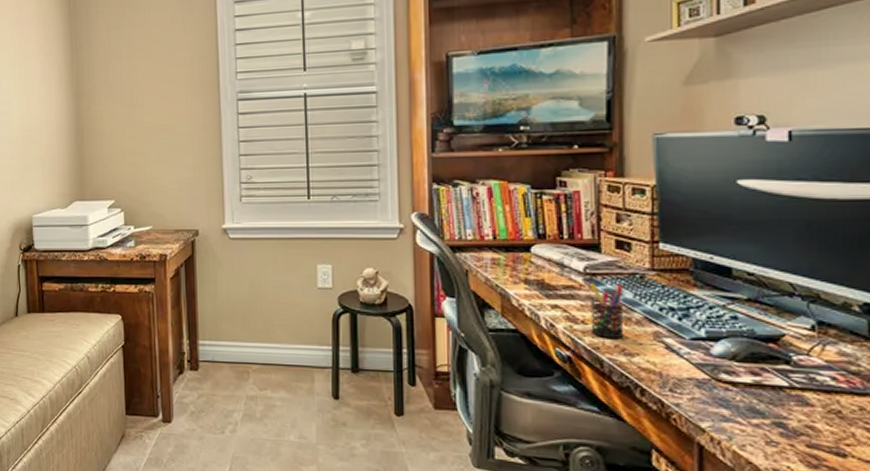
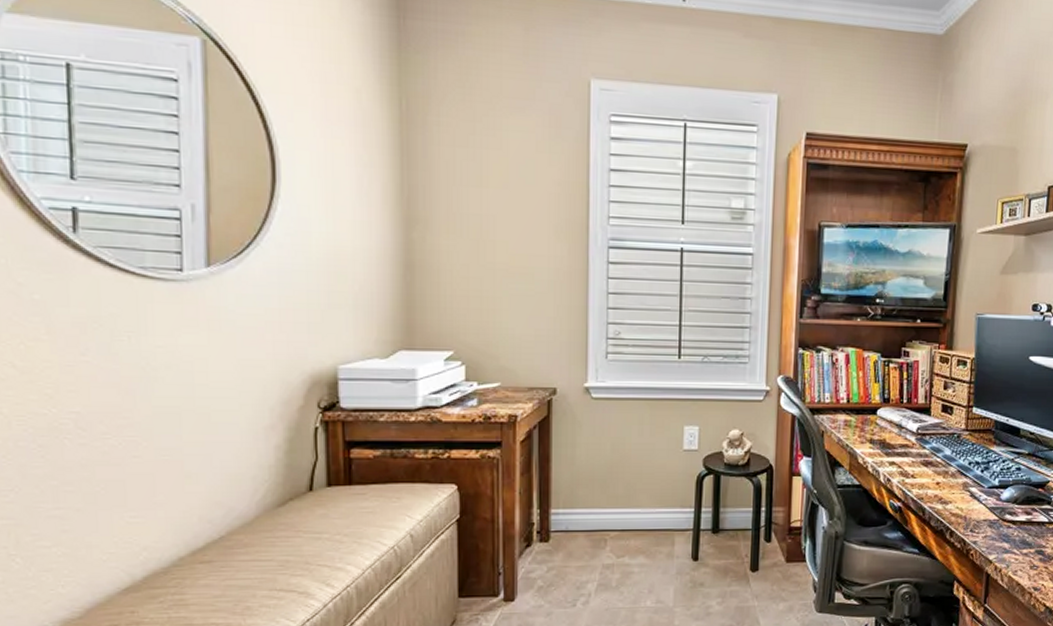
pen holder: present [590,282,624,339] -> none [918,441,945,490]

